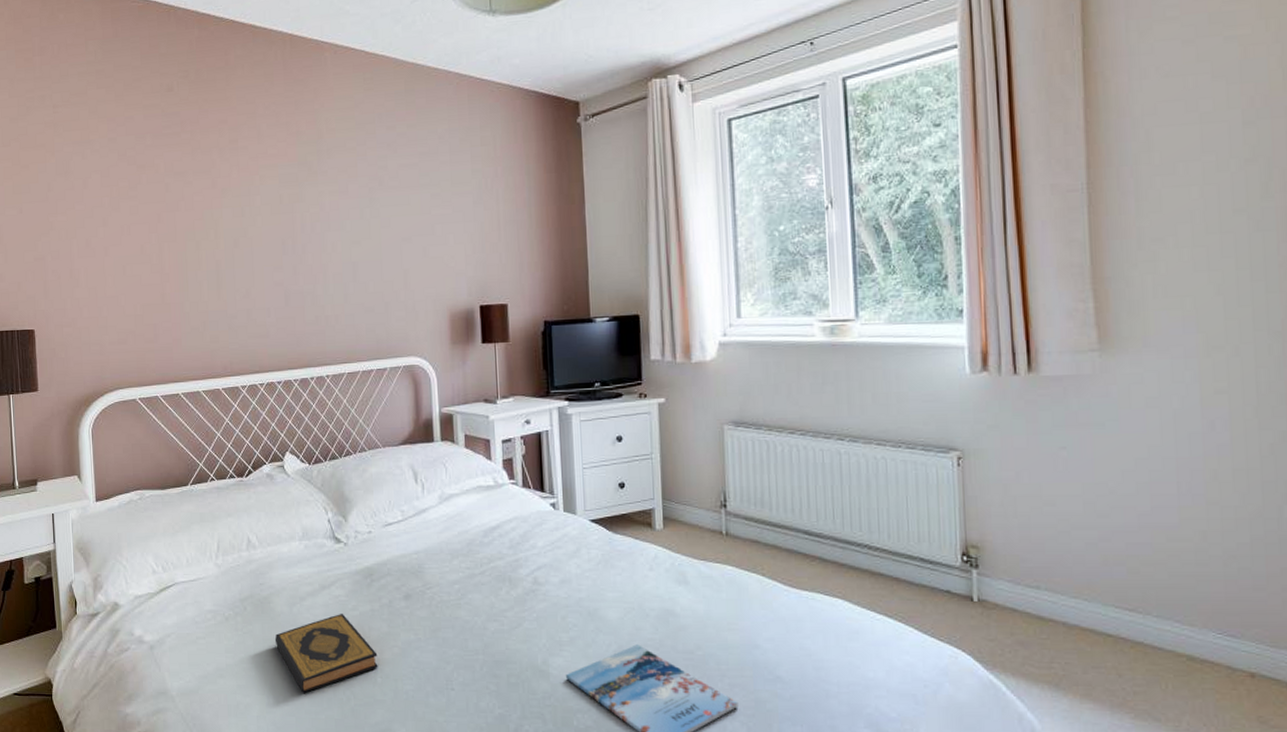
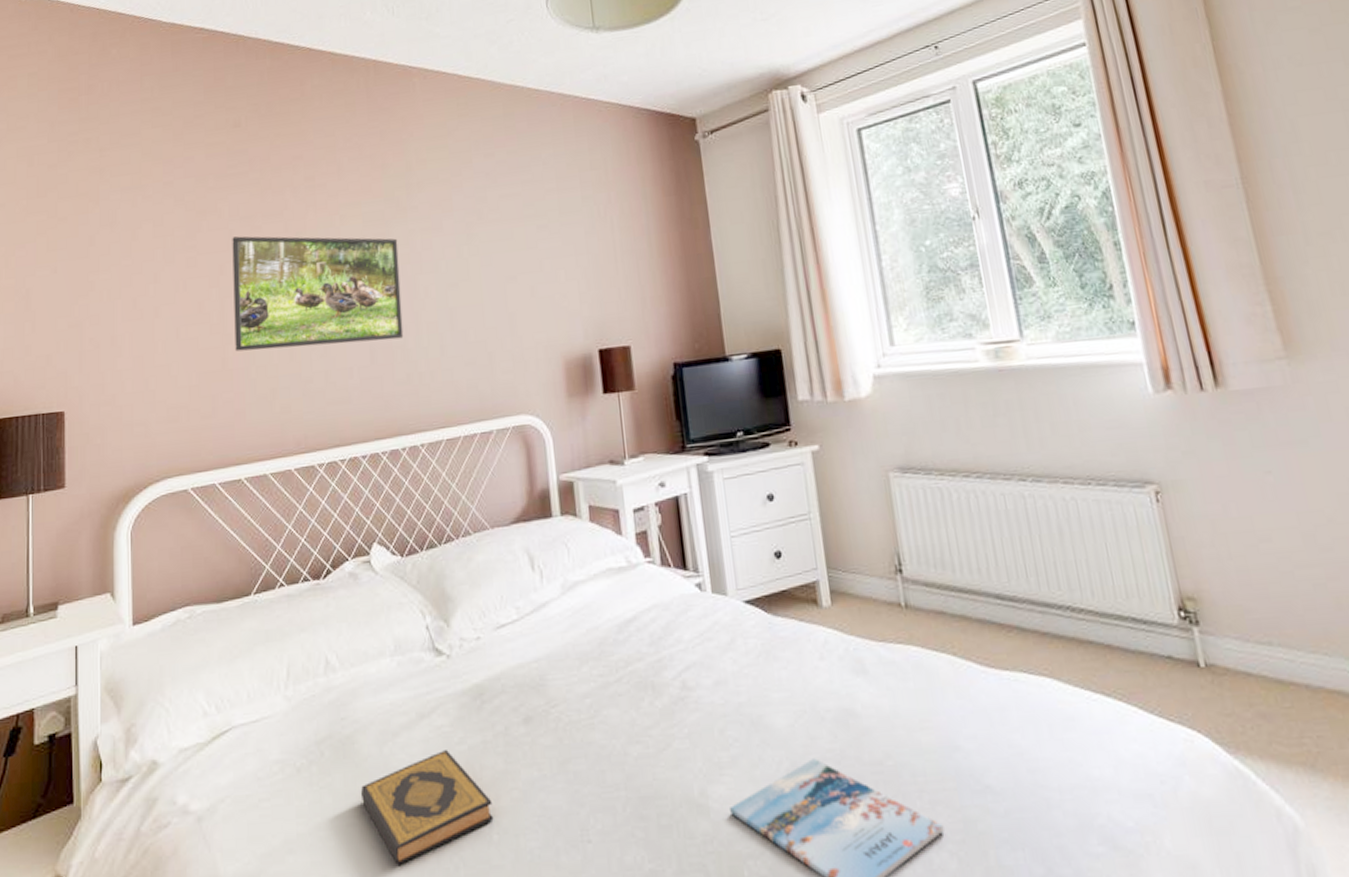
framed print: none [167,189,313,289] -> present [232,236,404,352]

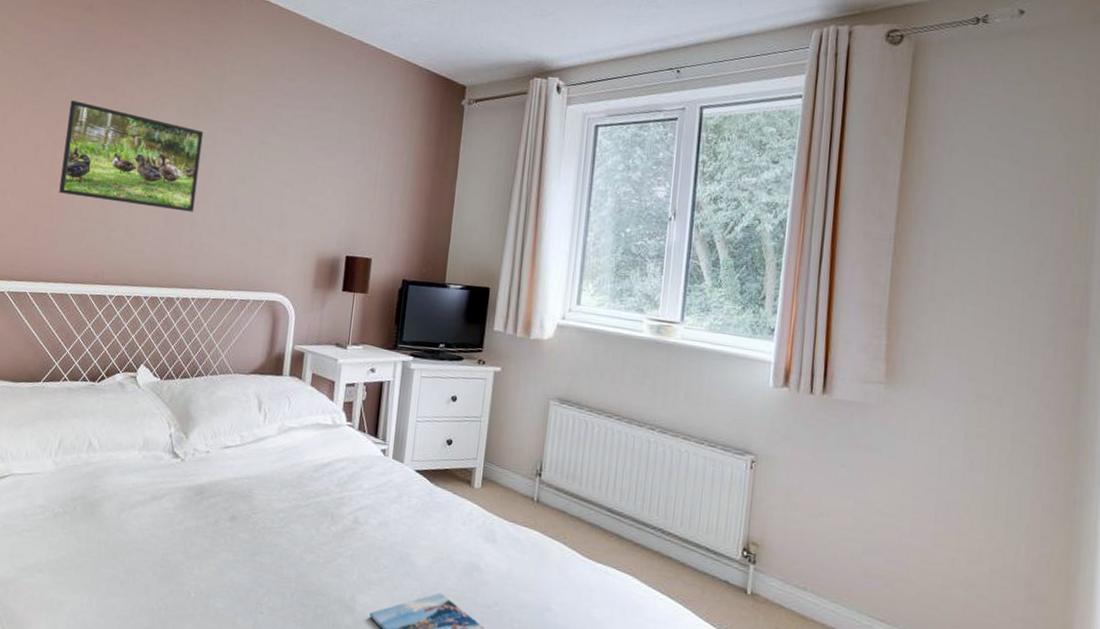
hardback book: present [360,750,494,865] -> none [98,526,195,598]

